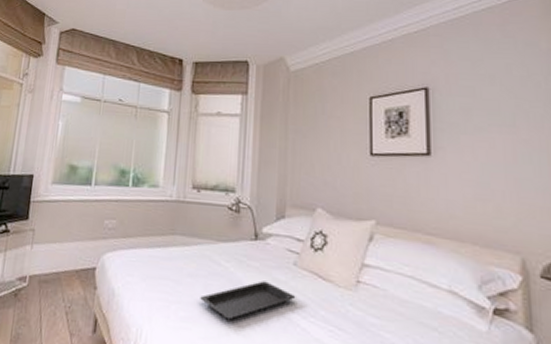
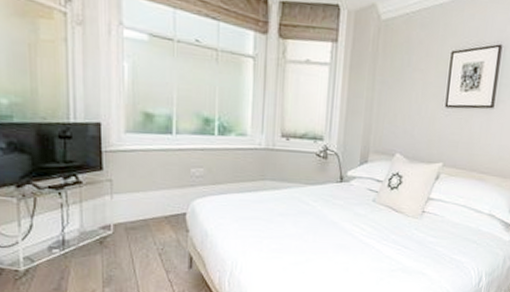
serving tray: present [200,281,296,320] -> none [290,215,373,248]

